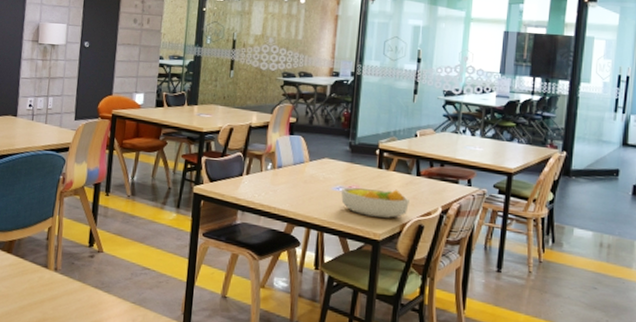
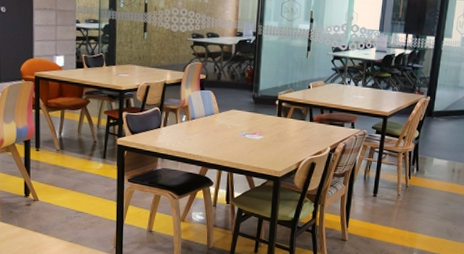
fruit bowl: present [341,187,409,218] -> none [246,133,304,158]

